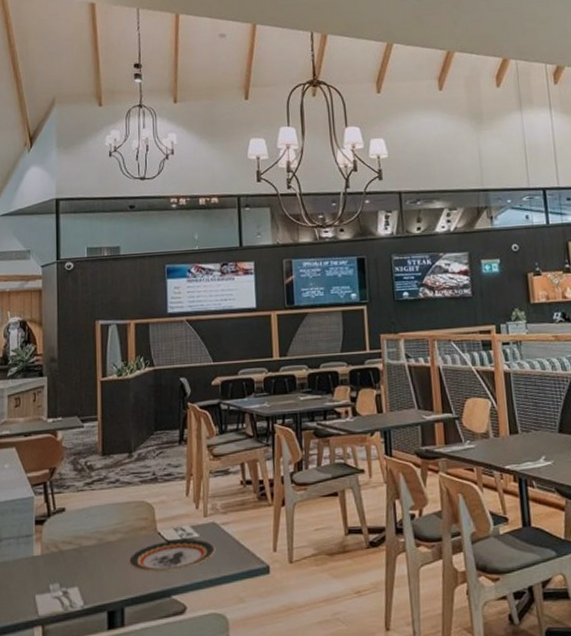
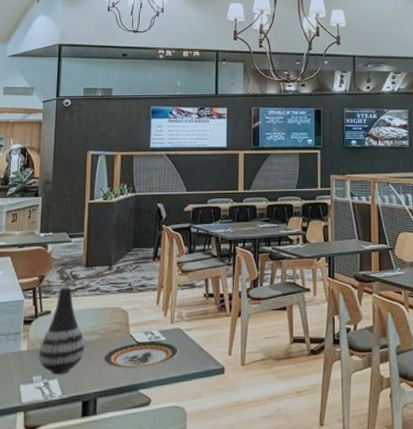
vase: none [54,478,108,582] -> present [38,286,86,375]

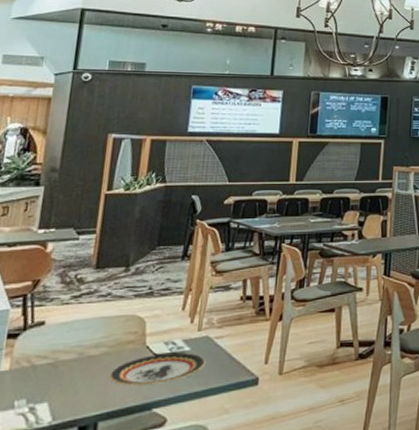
vase: present [38,286,86,375] -> none [23,291,88,397]

